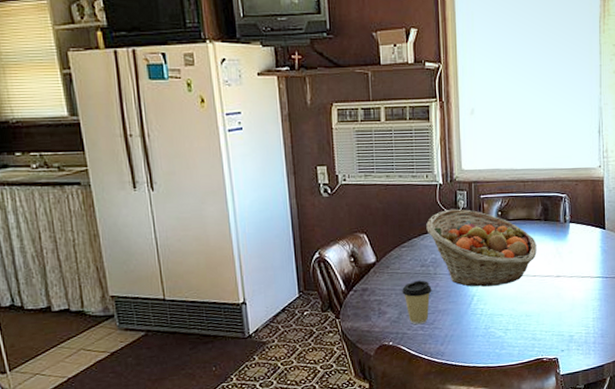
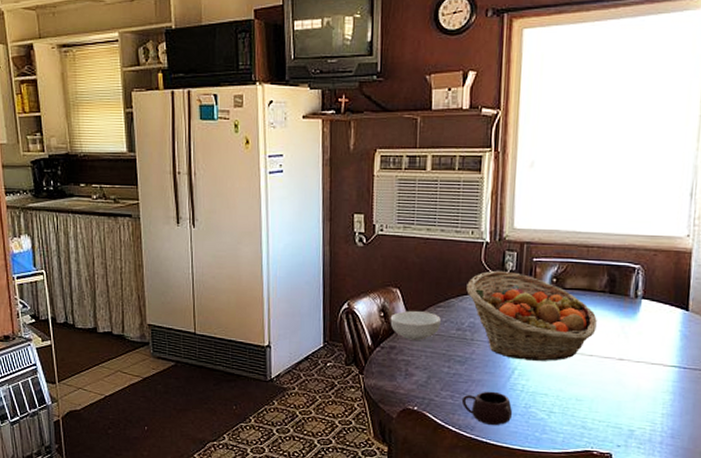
cereal bowl: none [360,253,406,281] -> present [390,311,441,340]
coffee cup: present [402,280,432,325] -> none [433,344,467,393]
mug: none [431,318,476,349] -> present [461,391,513,426]

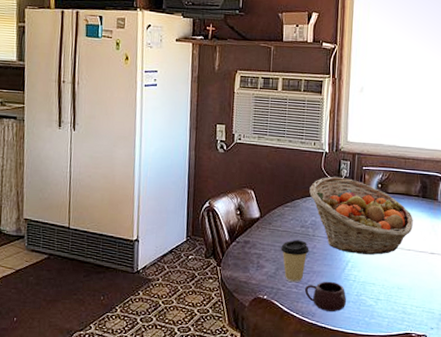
cereal bowl: present [390,311,441,340] -> none [245,210,288,236]
coffee cup: none [433,344,467,393] -> present [281,240,309,283]

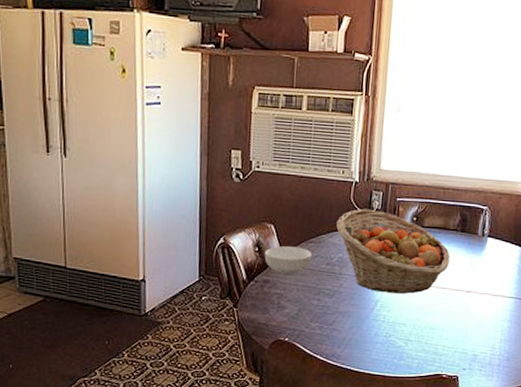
cereal bowl: none [245,210,288,236] -> present [264,246,312,274]
coffee cup: present [281,240,309,283] -> none [304,278,335,324]
mug: present [304,281,347,313] -> none [329,322,375,354]

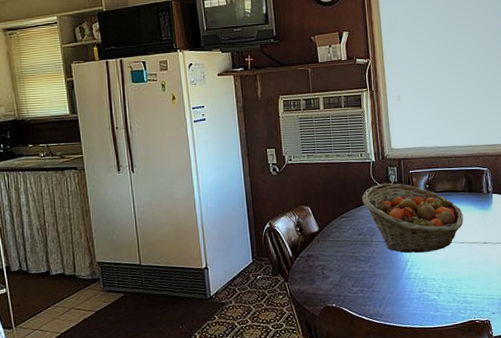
cereal bowl: present [264,246,312,274] -> none [305,223,346,248]

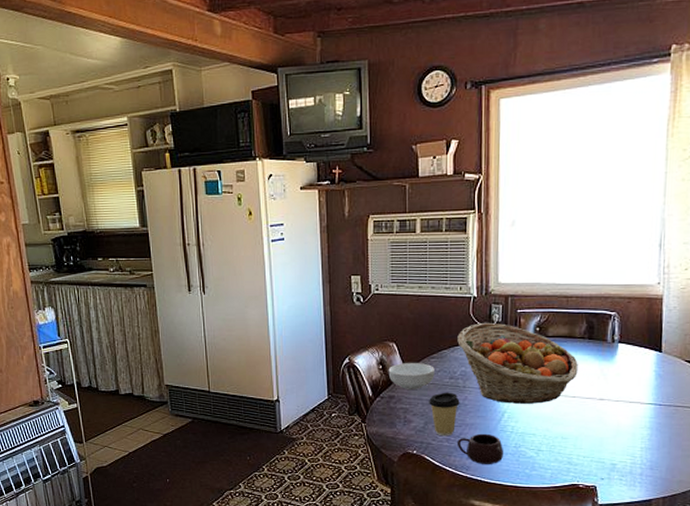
cereal bowl: none [305,223,346,248] -> present [388,363,435,389]
coffee cup: none [342,247,369,289] -> present [429,392,460,437]
mug: none [370,282,411,311] -> present [457,433,504,465]

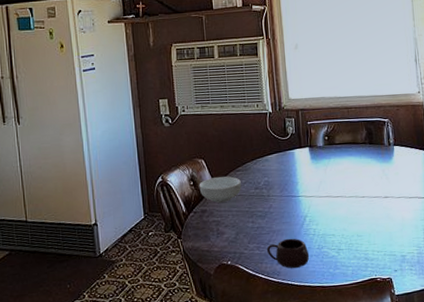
coffee cup: present [429,392,460,437] -> none [238,202,266,245]
fruit basket: present [457,322,578,404] -> none [258,134,364,208]

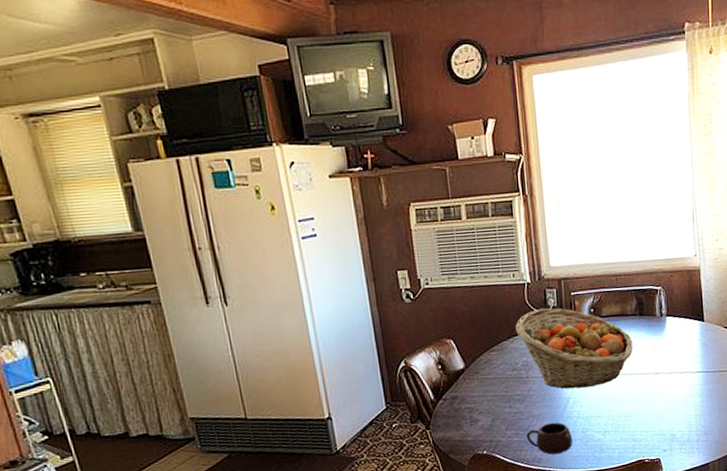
cereal bowl: present [199,176,241,203] -> none [448,357,497,388]
fruit basket: none [258,134,364,208] -> present [515,308,633,389]

